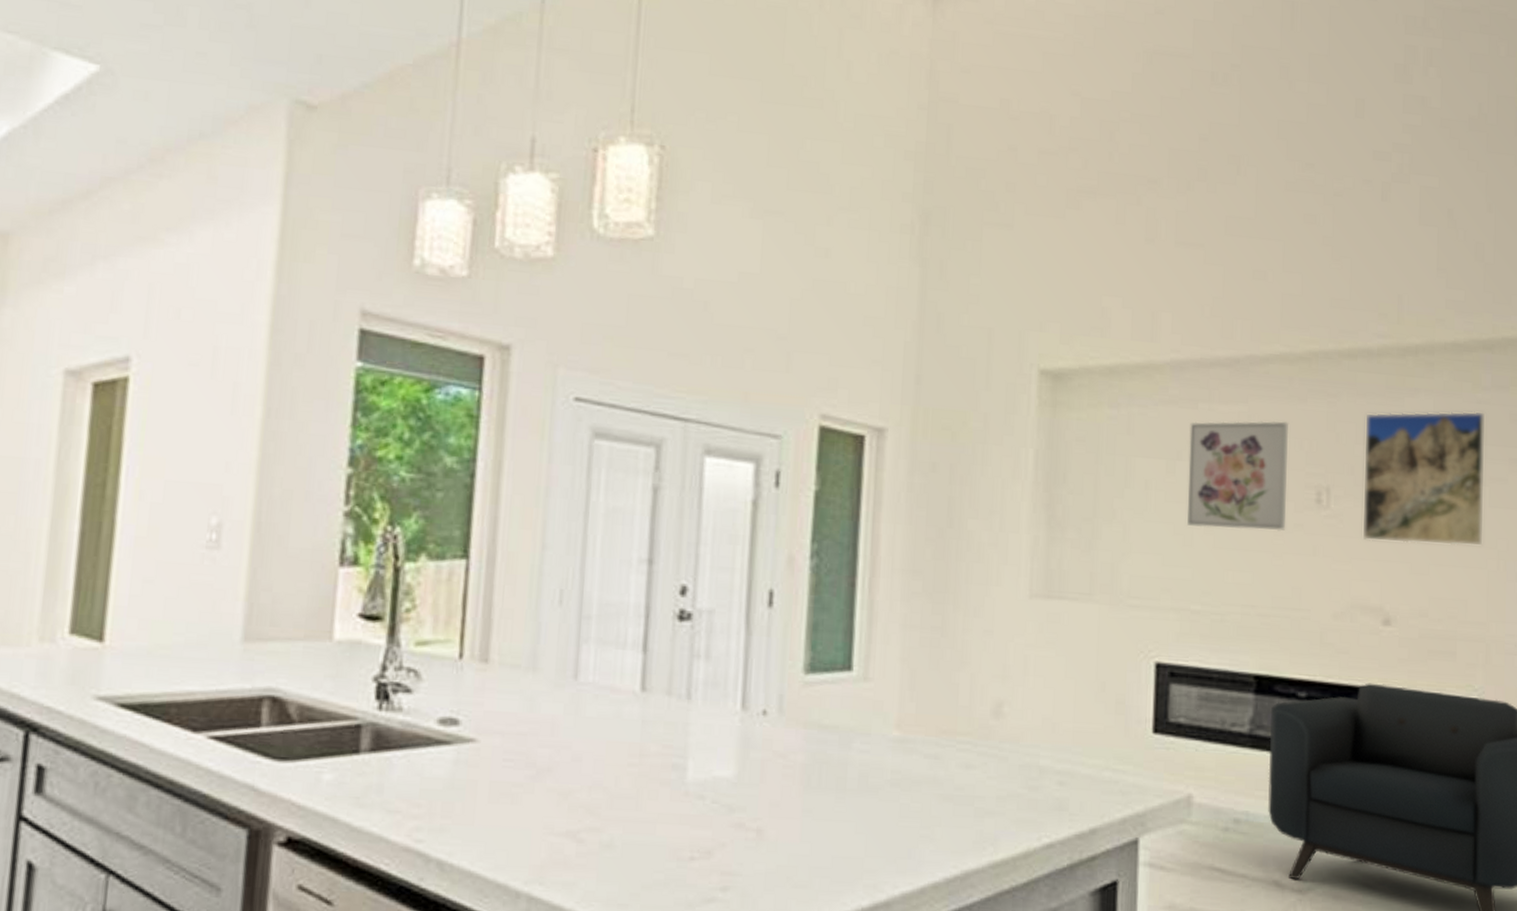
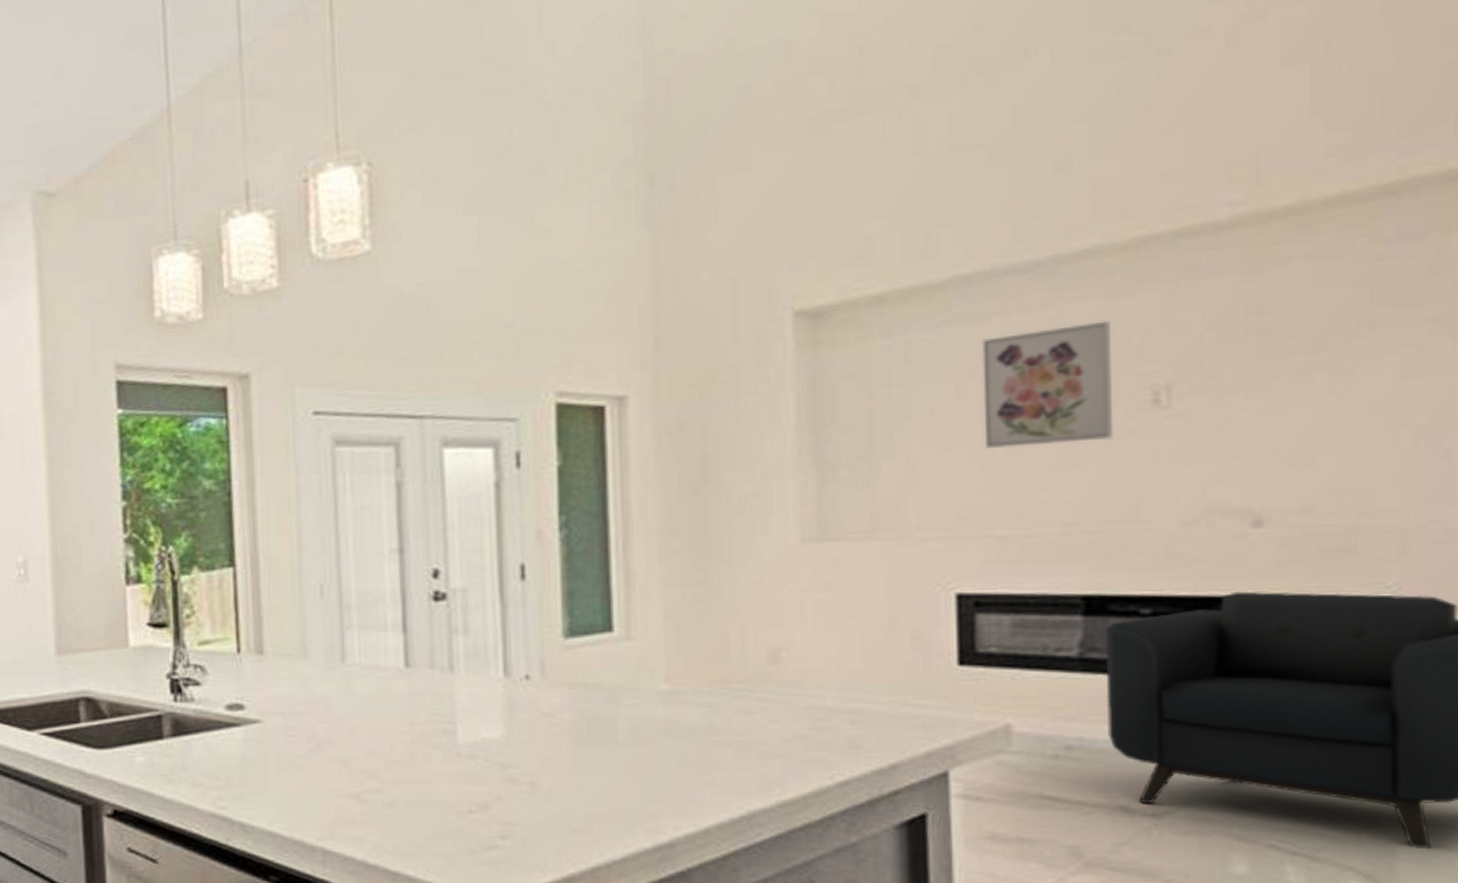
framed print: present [1362,411,1485,547] -> none [1214,269,1394,437]

